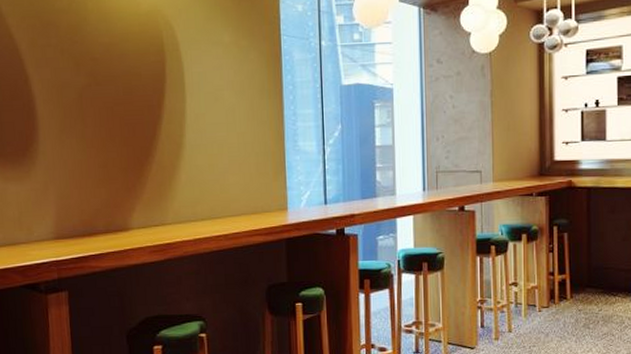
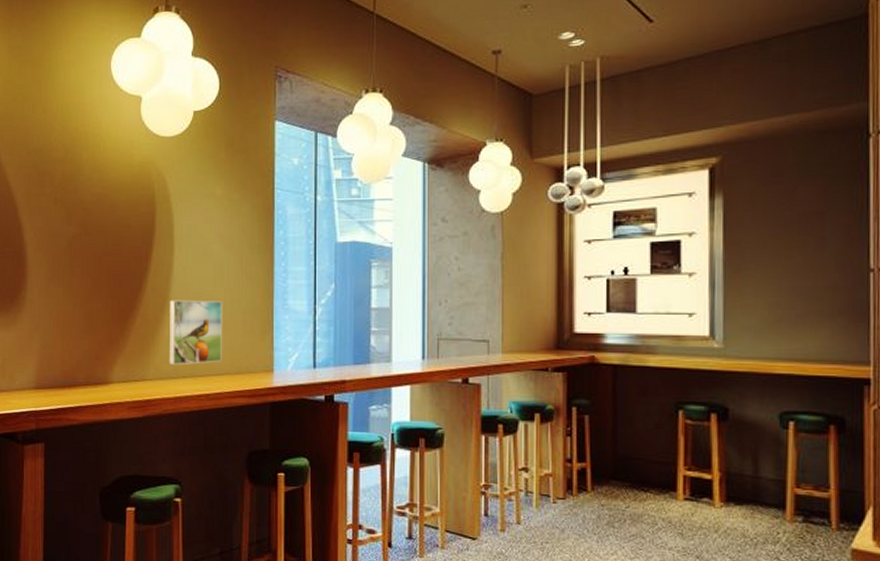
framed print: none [184,145,239,209] -> present [169,300,223,366]

